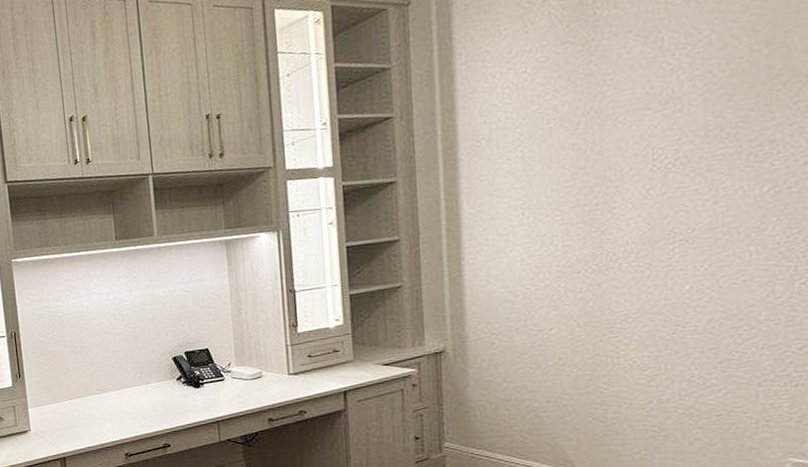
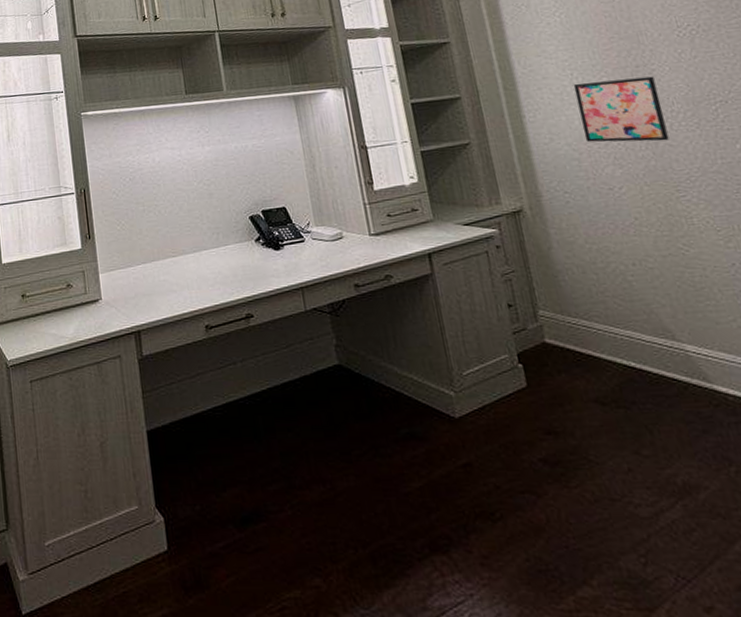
wall art: none [522,215,615,285] -> present [573,76,670,143]

